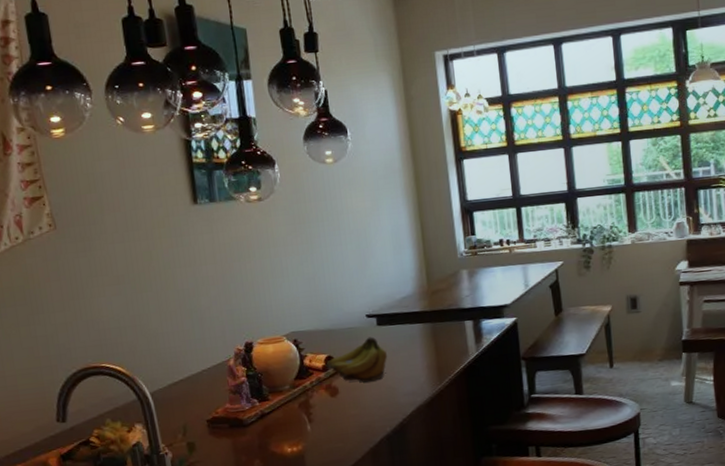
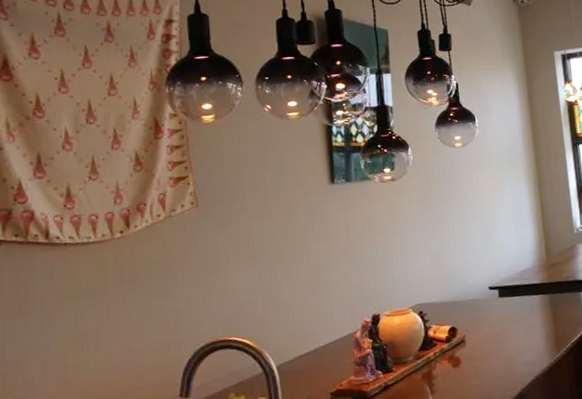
fruit: present [325,336,388,382] -> none [449,308,509,353]

